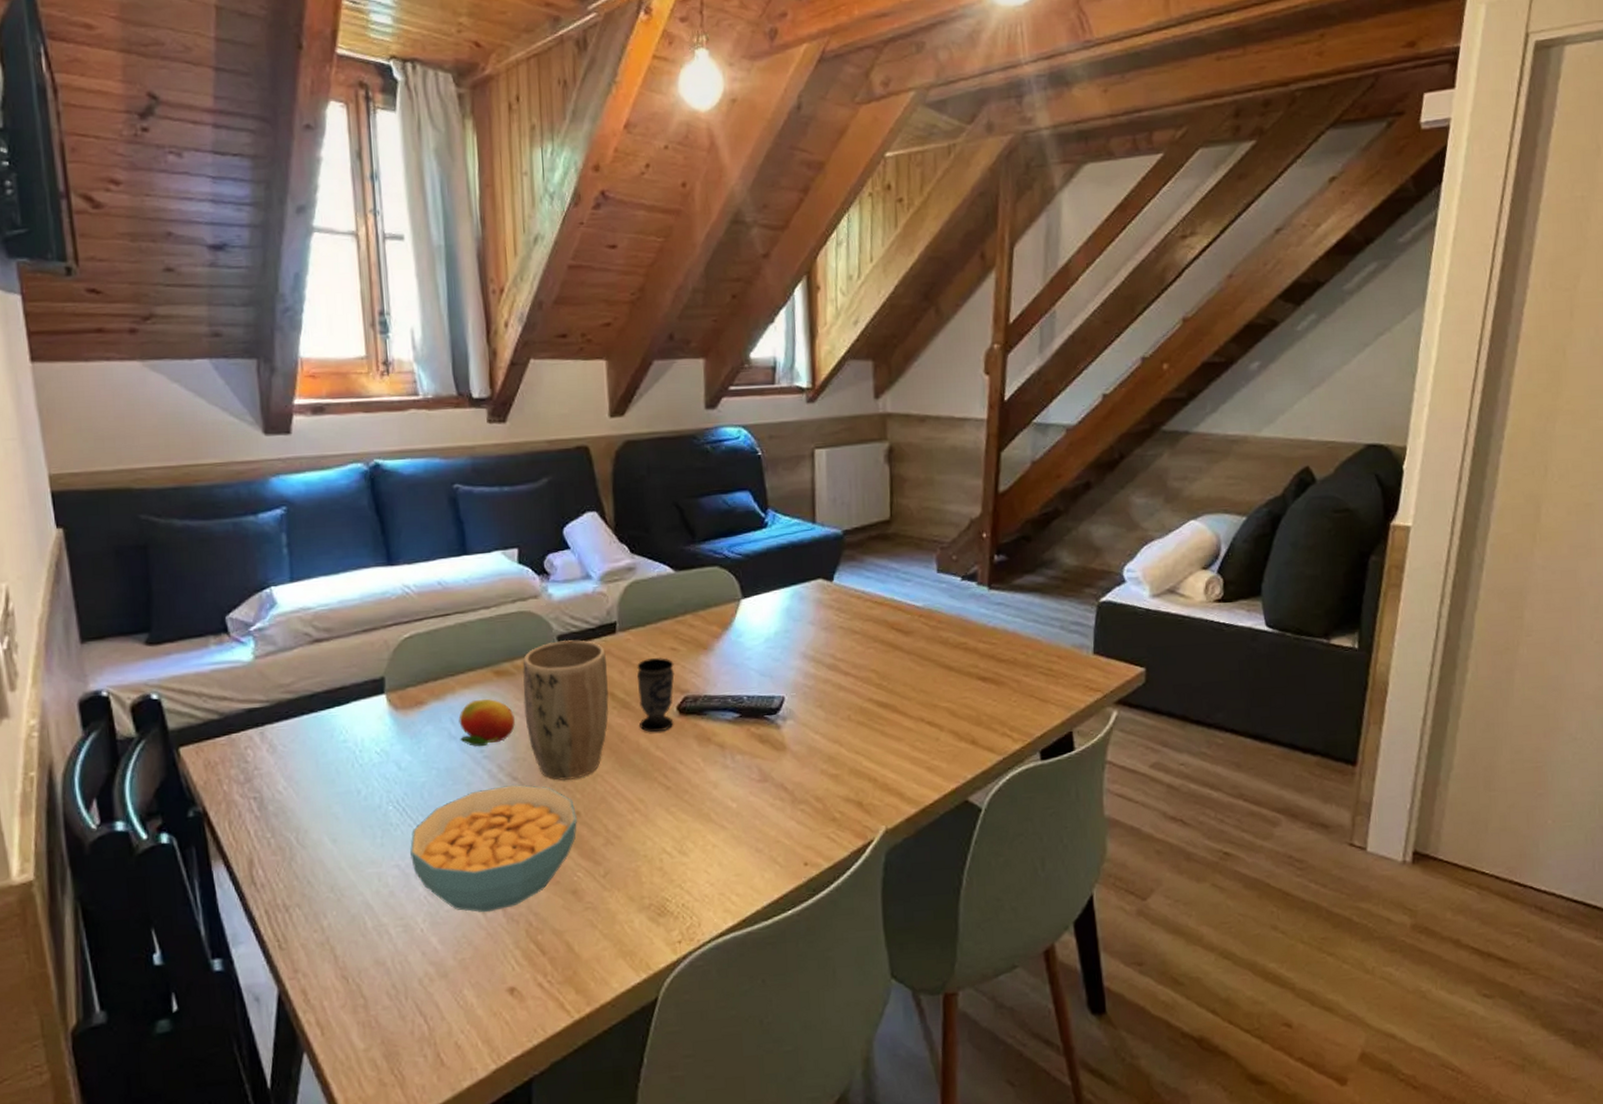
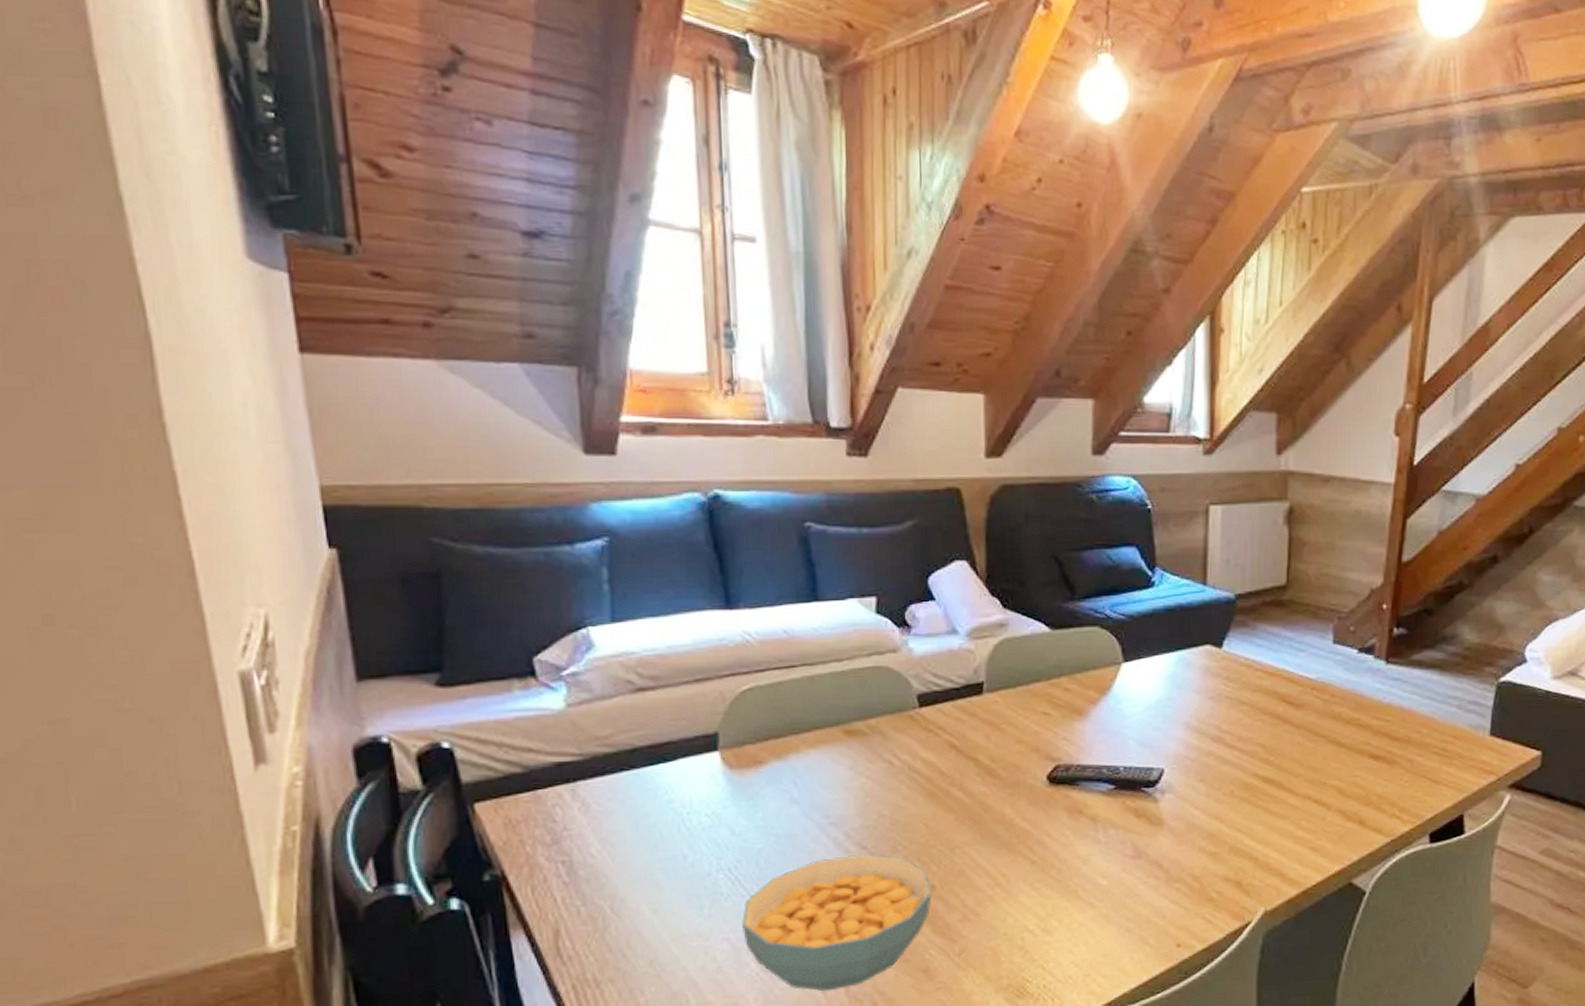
fruit: present [459,698,515,747] -> none [802,760,866,813]
plant pot: present [522,640,609,781] -> none [876,700,972,852]
cup: present [636,658,675,733] -> none [1004,722,1046,803]

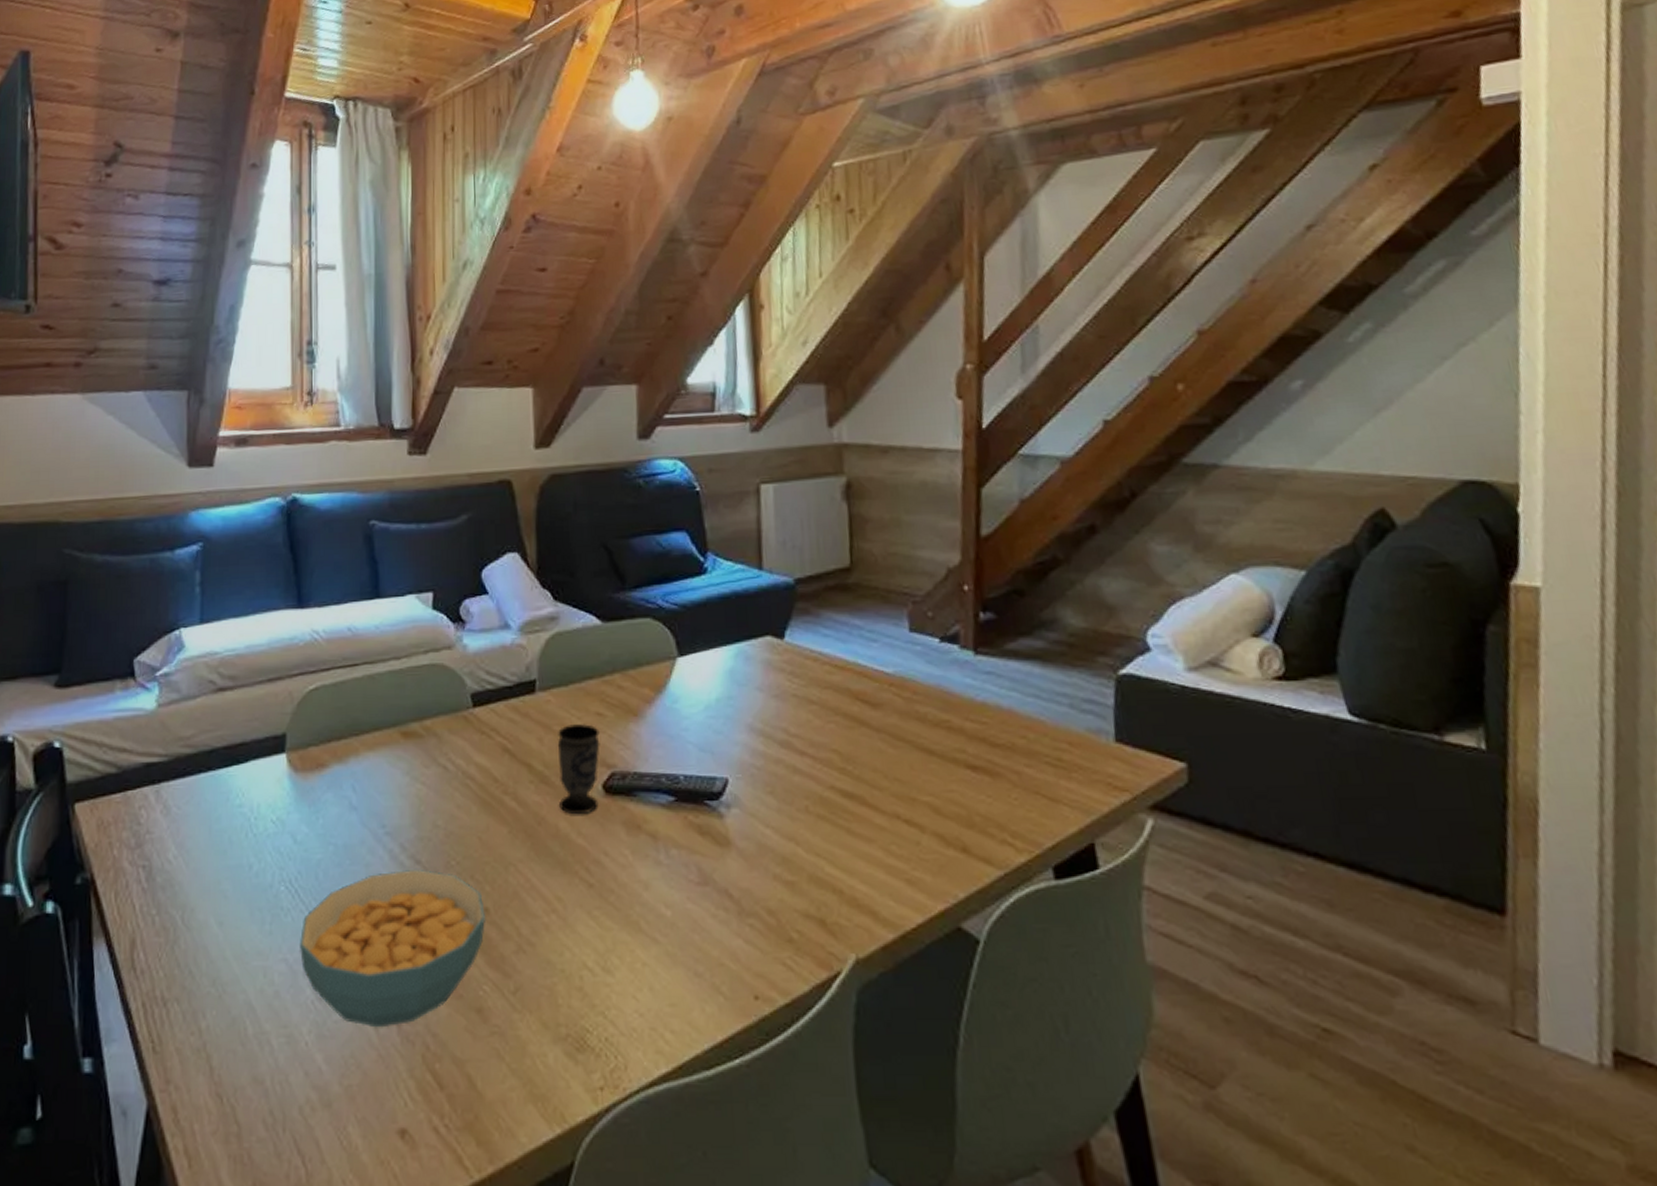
cup: none [1004,722,1046,803] -> present [557,724,600,815]

